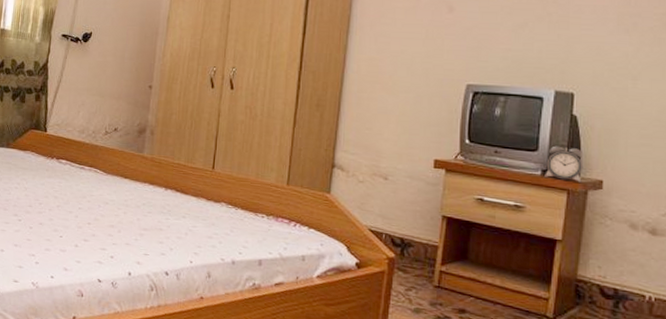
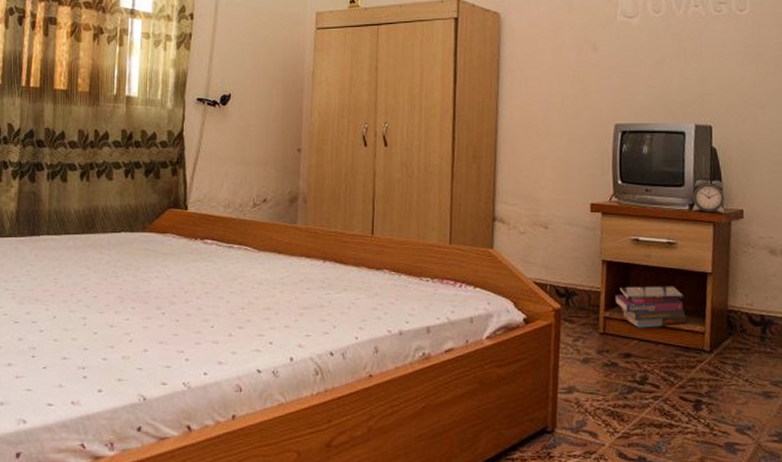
books: none [453,243,529,289] -> present [615,286,686,328]

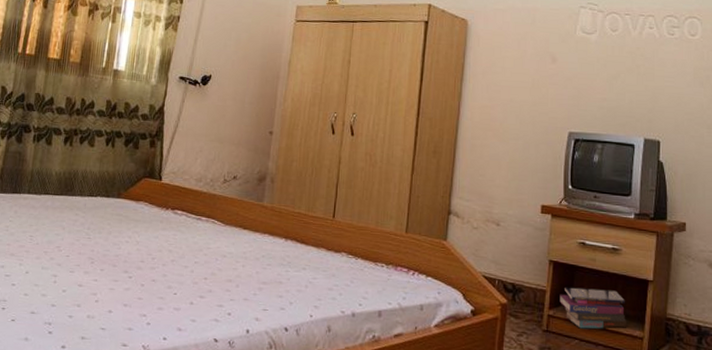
alarm clock: present [691,179,726,215] -> none [636,190,669,226]

